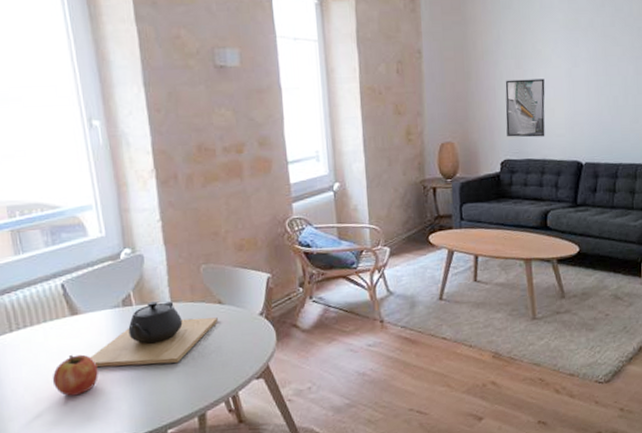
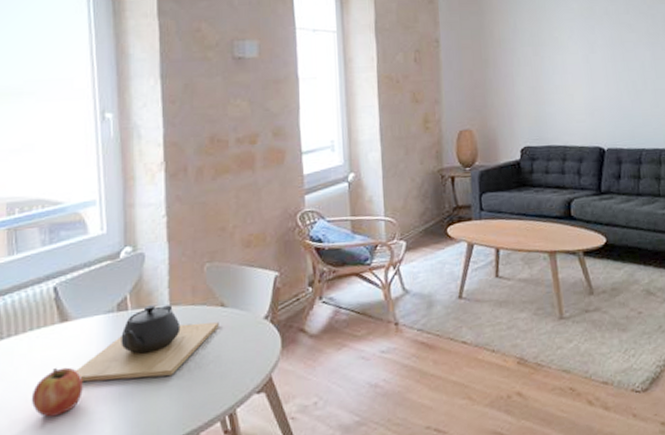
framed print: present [505,79,546,138] -> none [523,65,565,124]

